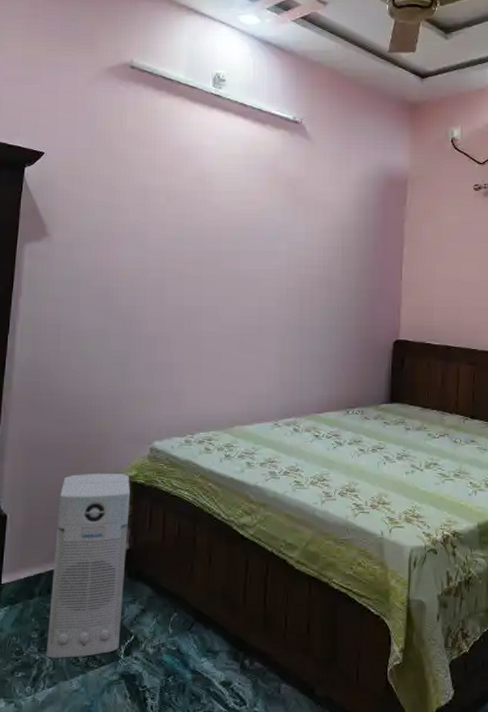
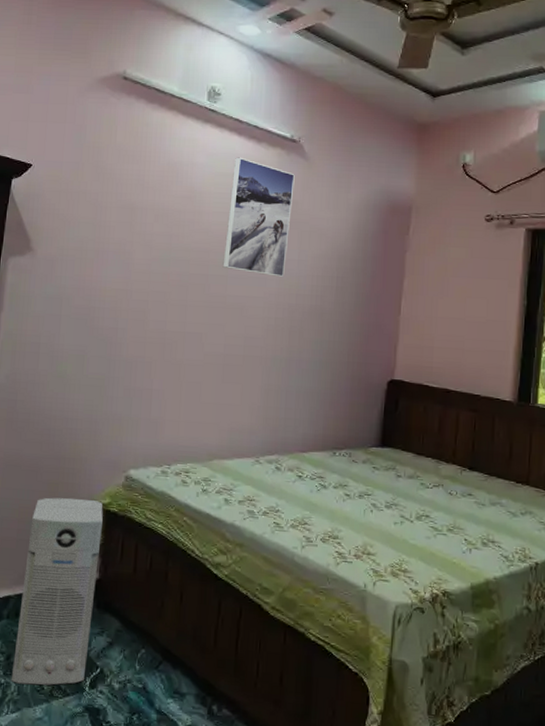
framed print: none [234,139,299,250] -> present [222,157,295,277]

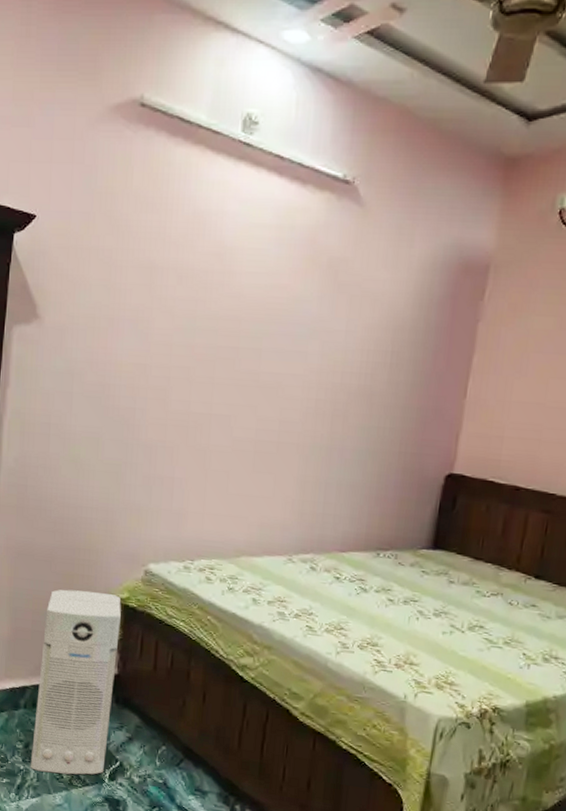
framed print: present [222,157,295,277] -> none [256,203,346,351]

